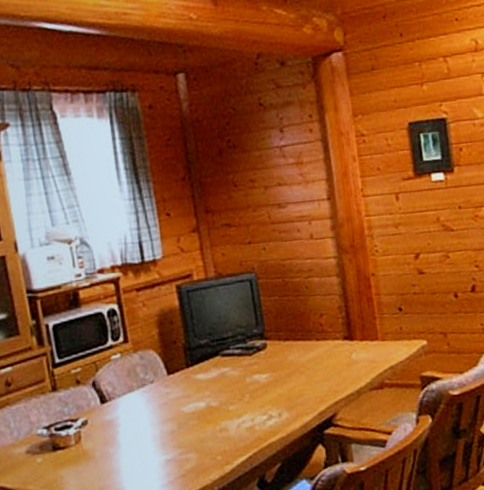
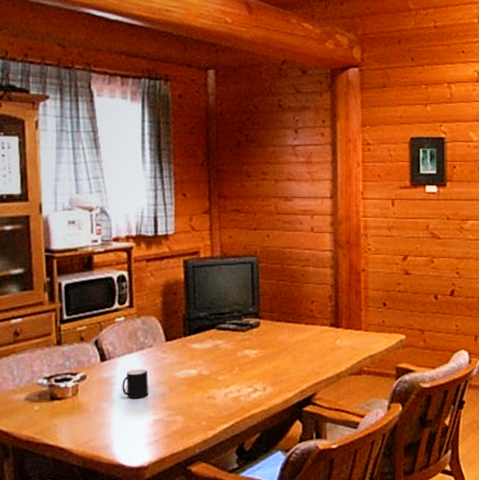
cup: none [126,406,156,440] -> present [122,368,148,399]

